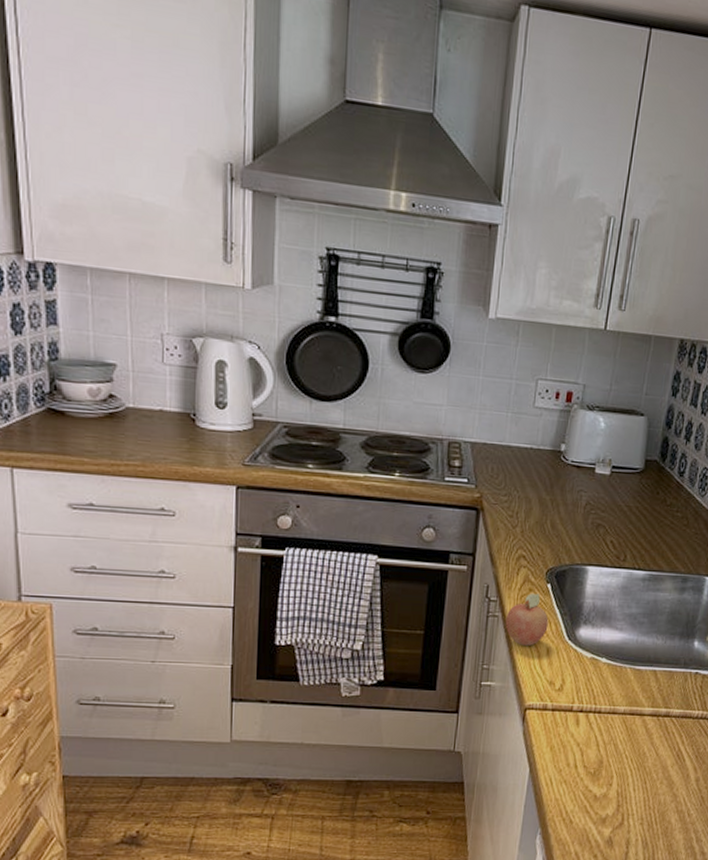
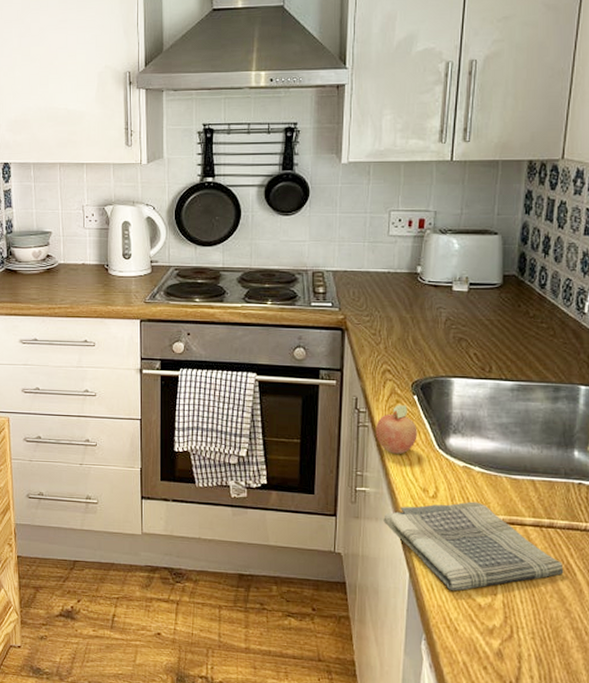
dish towel: none [507,693,675,783] -> present [383,501,564,591]

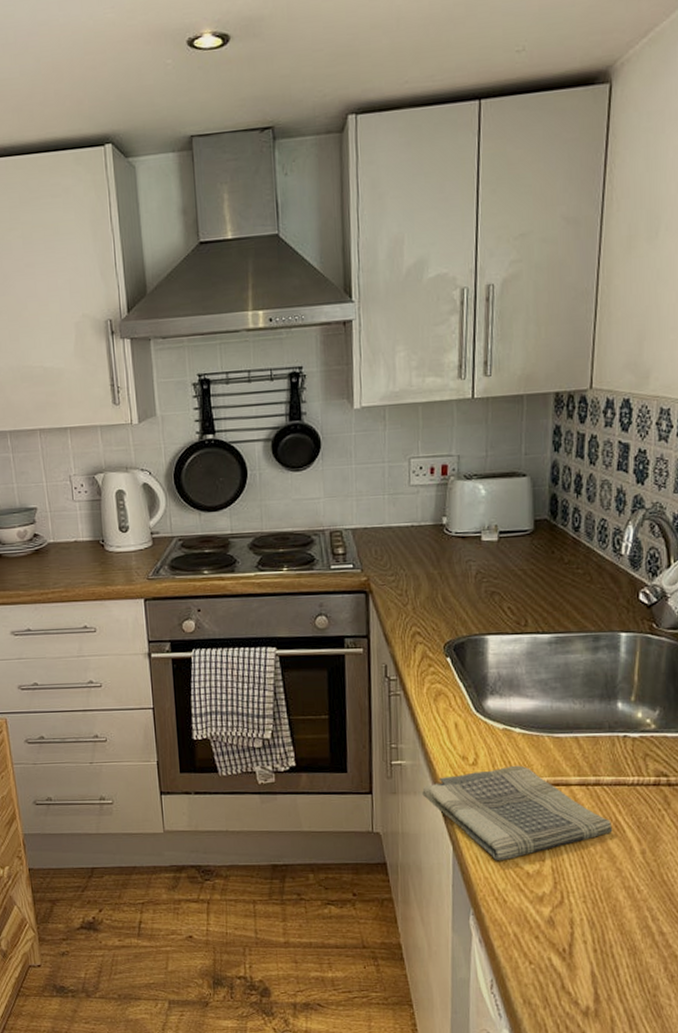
fruit: present [375,405,418,454] -> none [408,669,453,722]

